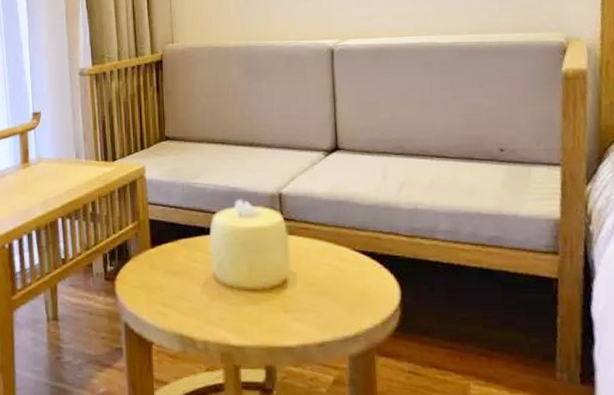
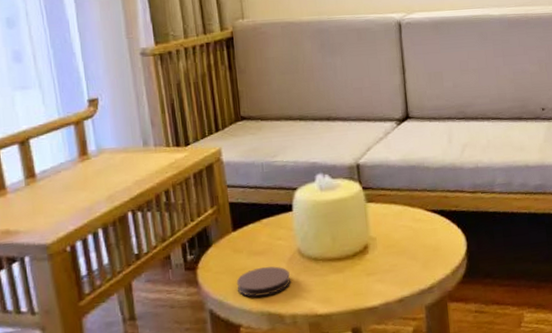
coaster: none [151,287,204,316] -> present [236,266,290,297]

